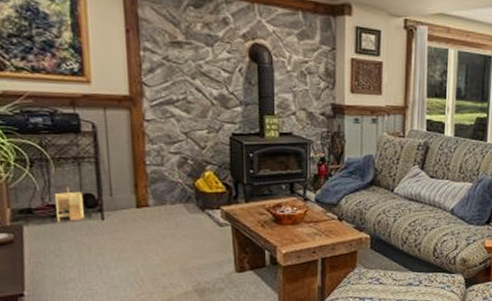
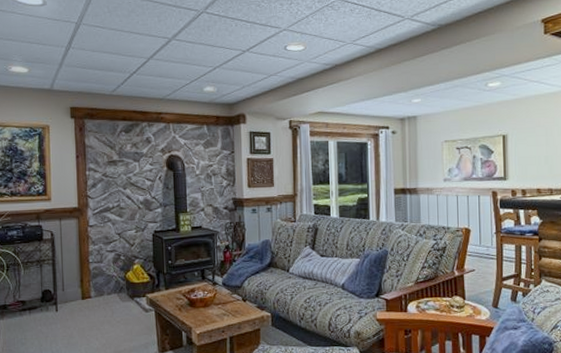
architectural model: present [54,187,84,222] -> none [22,285,43,315]

